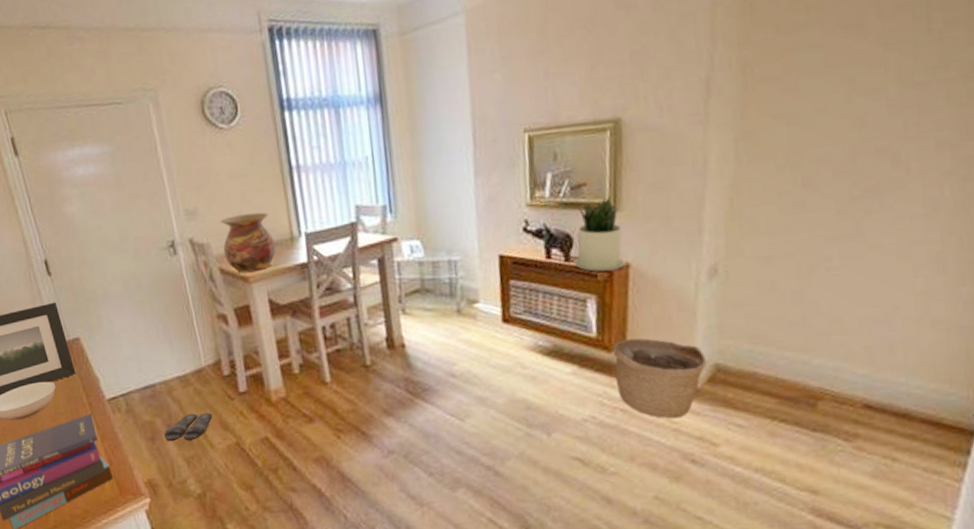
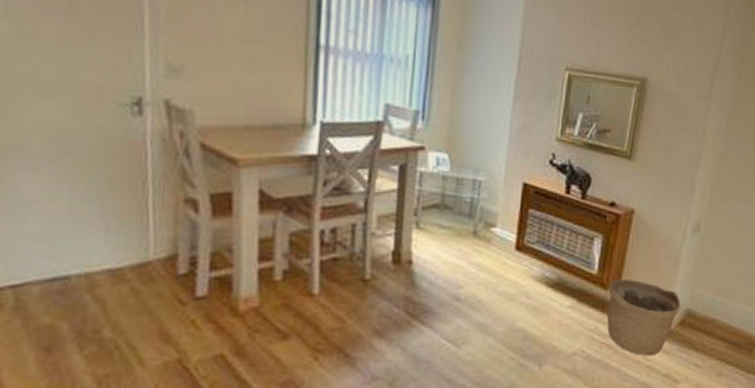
slippers: present [164,412,212,441] -> none [70,319,149,354]
vase: present [220,212,276,274] -> none [211,84,281,156]
planter: present [572,196,625,273] -> none [588,144,633,215]

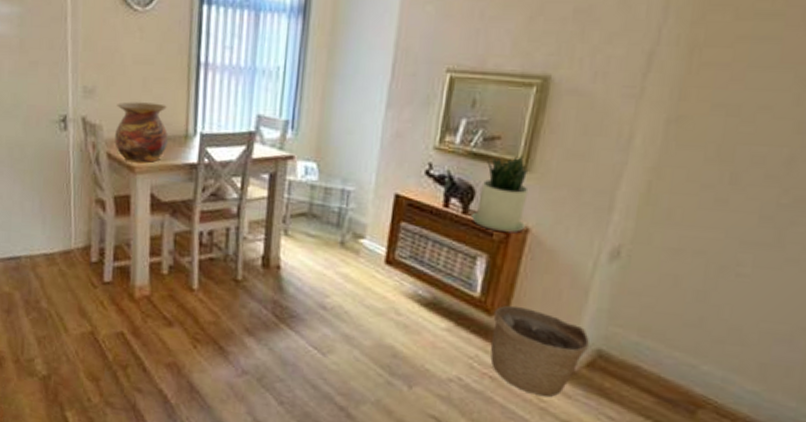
vase: none [211,84,281,156] -> present [115,102,168,164]
planter: none [588,144,633,215] -> present [470,153,529,233]

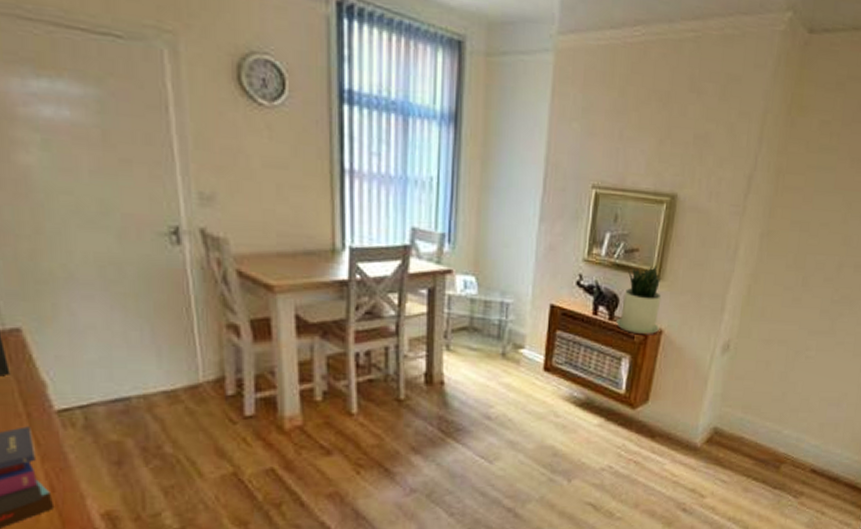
vase: present [115,102,168,164] -> none [245,211,311,282]
basket: present [490,305,591,397] -> none [634,398,709,472]

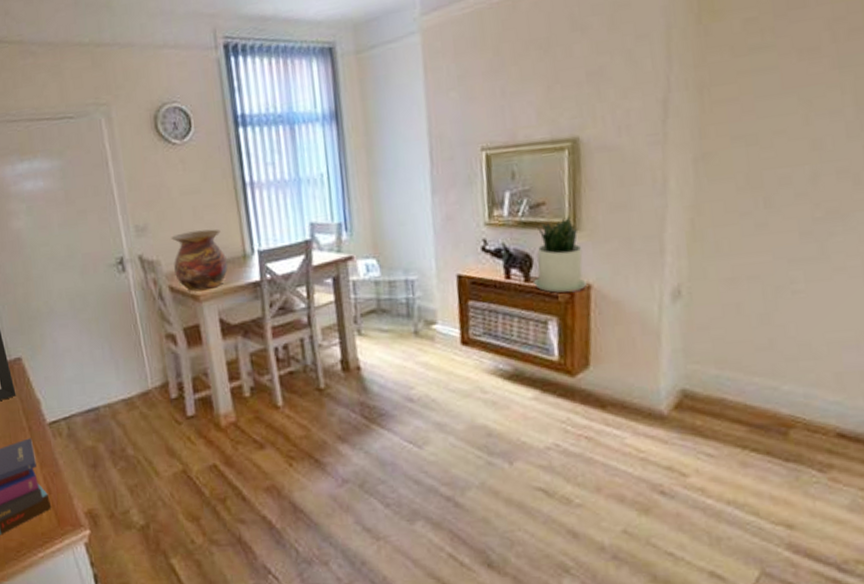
vase: none [245,211,311,282] -> present [171,229,228,292]

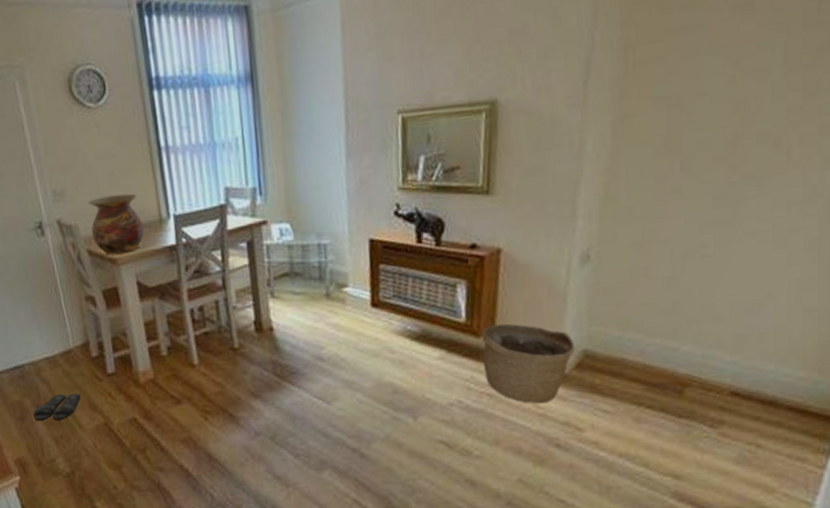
slippers: none [107,437,158,468] -> present [33,393,80,421]
planter: present [533,216,587,294] -> none [443,180,497,258]
basket: none [575,361,674,447] -> present [481,323,576,404]

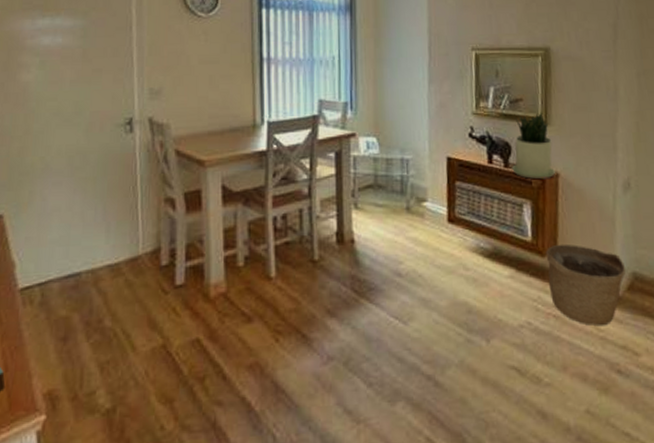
slippers: present [33,393,80,421] -> none [80,308,140,342]
vase: present [88,193,144,256] -> none [183,98,236,157]
planter: none [443,180,497,258] -> present [511,112,555,180]

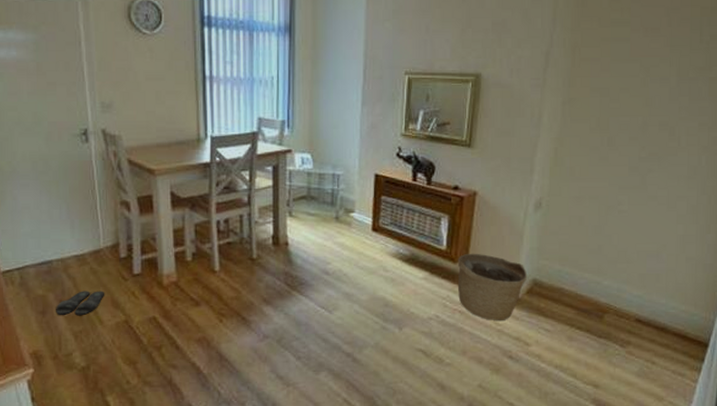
slippers: none [80,308,140,342] -> present [56,291,104,316]
planter: present [511,112,555,180] -> none [433,136,474,197]

